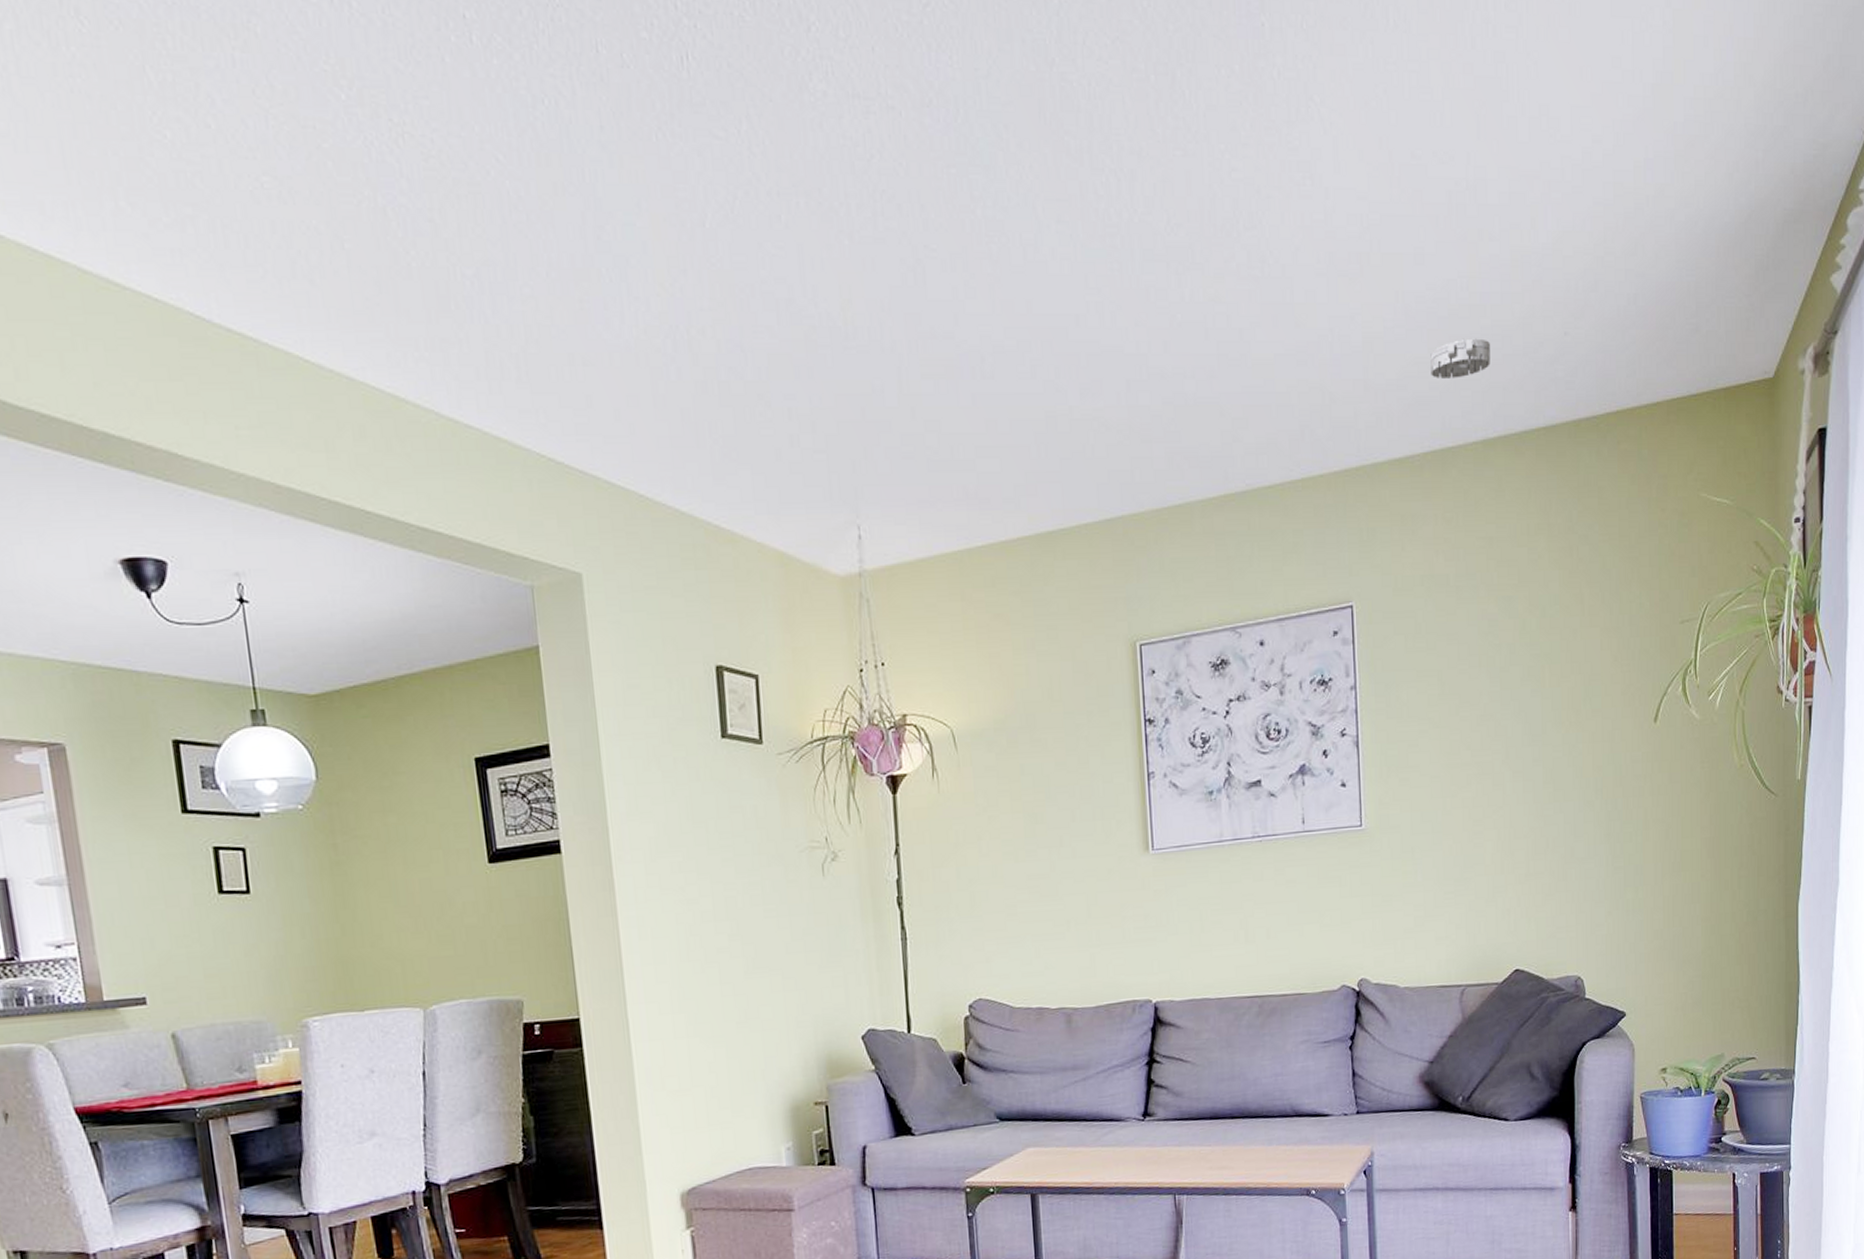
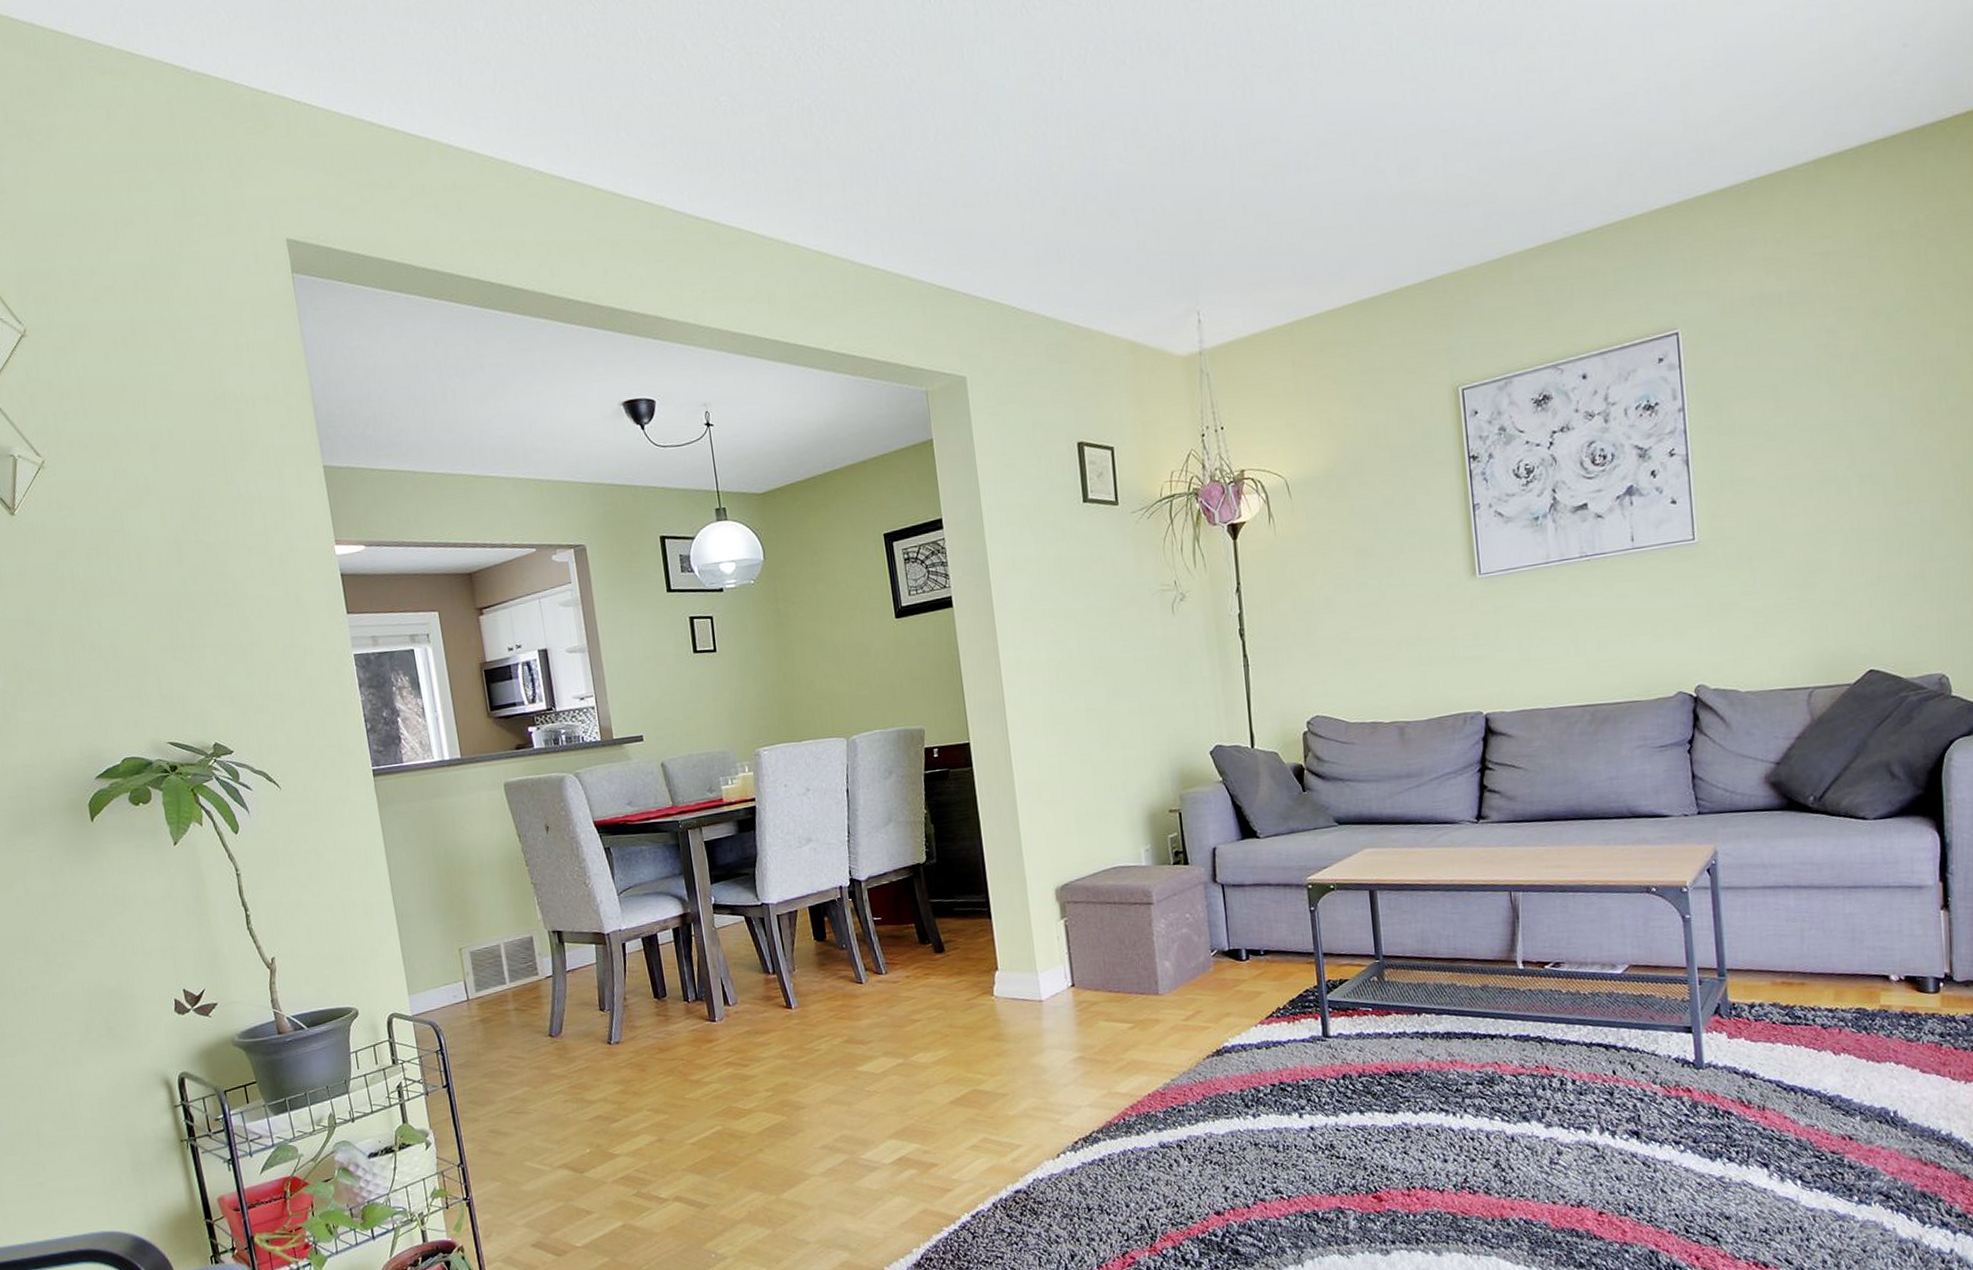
smoke detector: present [1430,338,1490,378] -> none [1754,64,1820,108]

